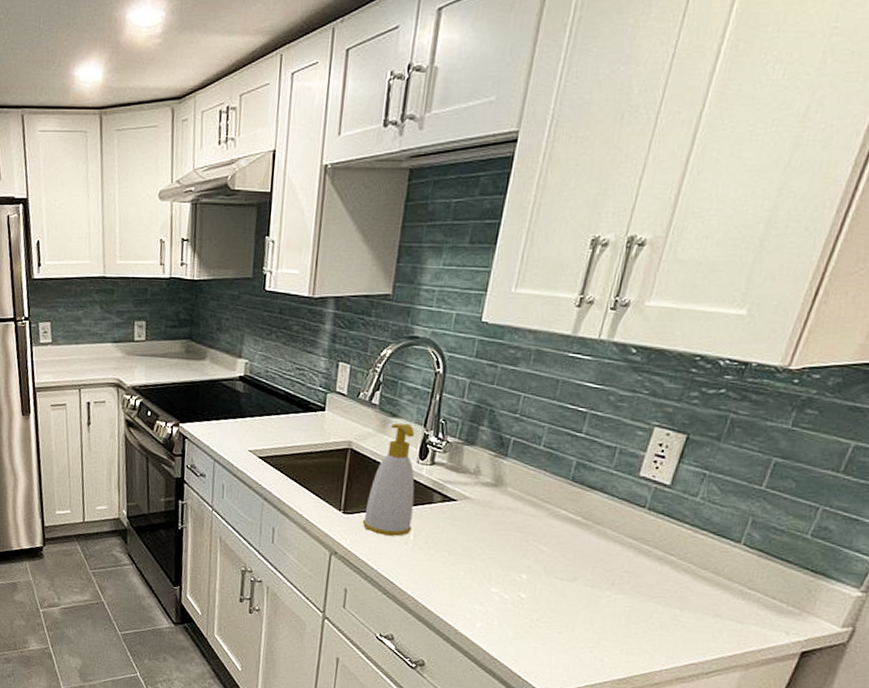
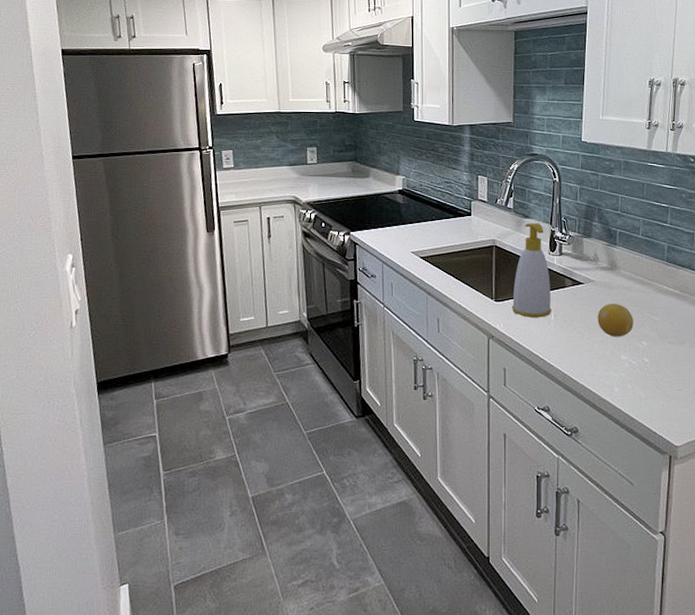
fruit: none [467,525,515,566] -> present [597,303,634,337]

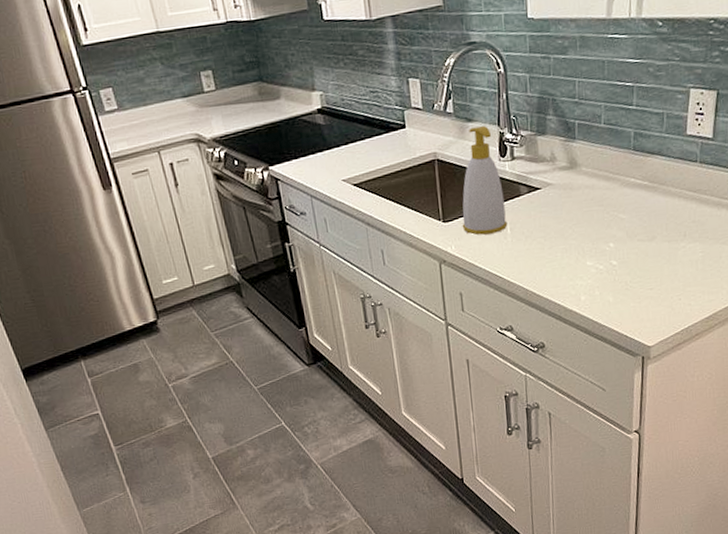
fruit: present [597,303,634,337] -> none [558,205,599,243]

